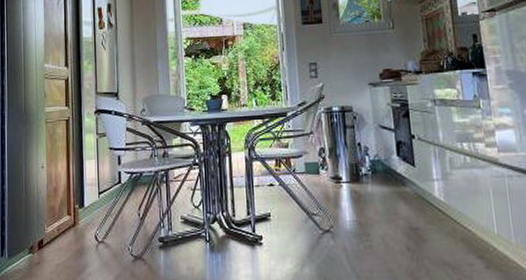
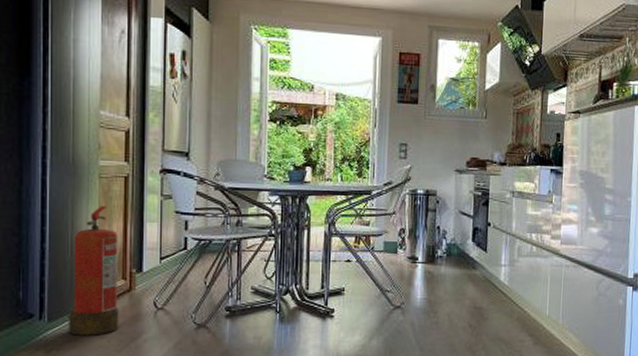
fire extinguisher: none [24,147,66,271] -> present [68,205,119,335]

